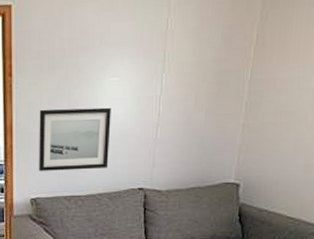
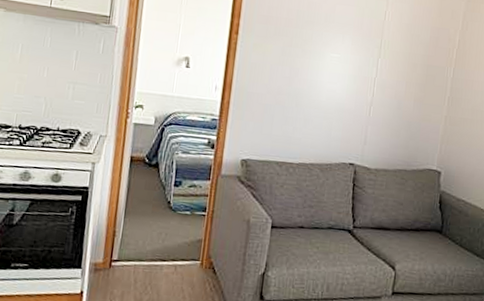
wall art: present [39,107,111,171] -> none [254,71,330,139]

